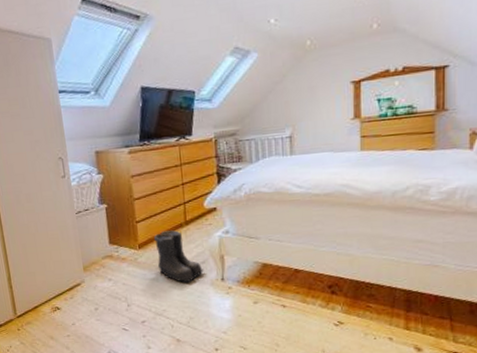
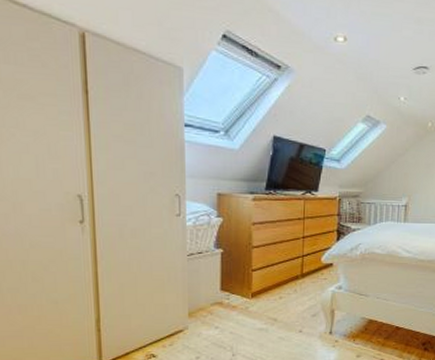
boots: present [154,230,205,283] -> none [269,282,315,335]

